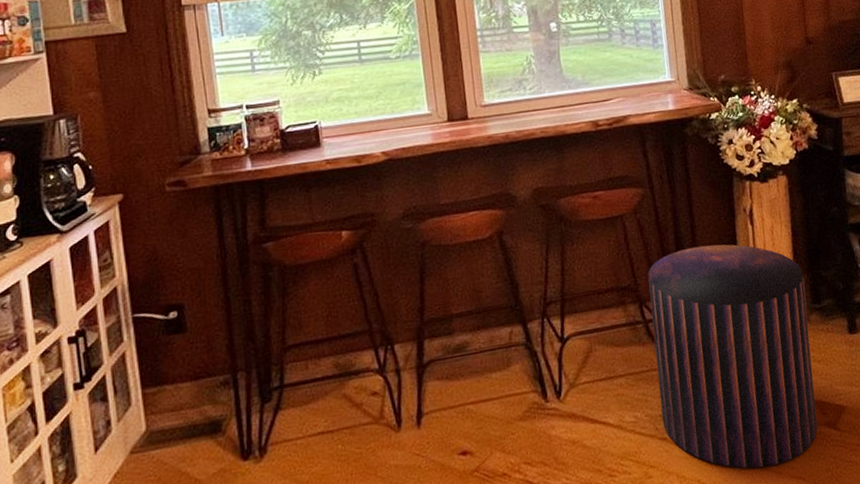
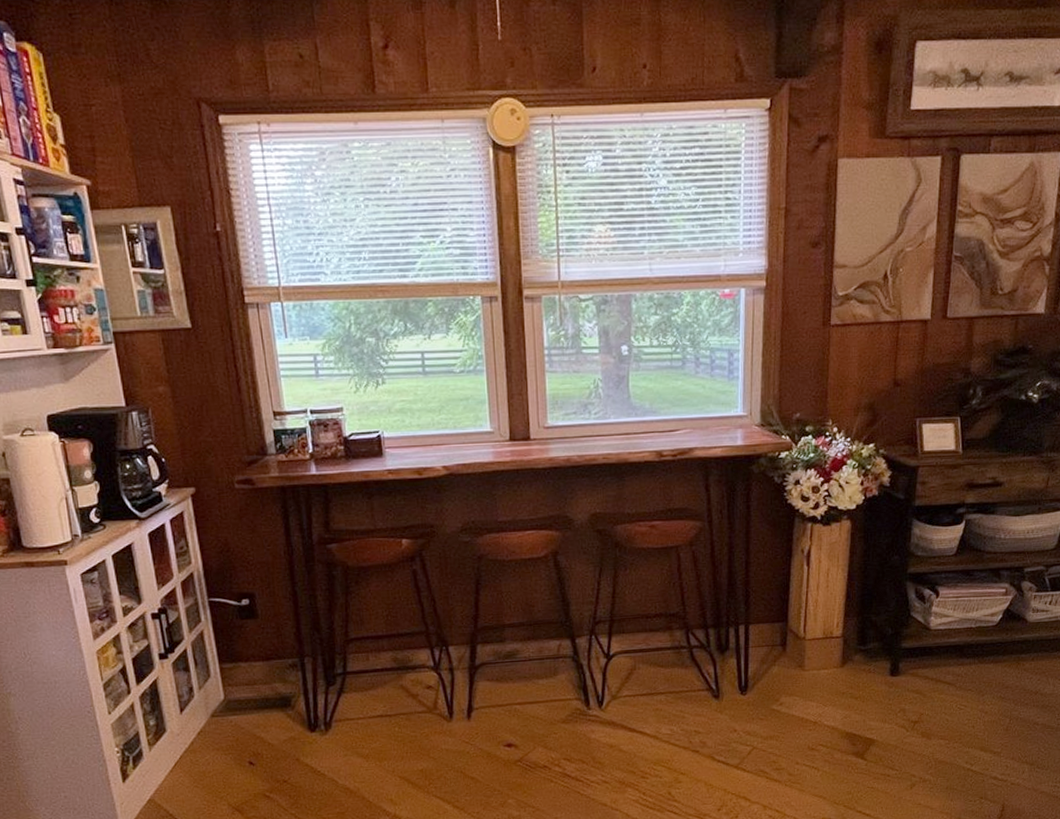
pouf: present [648,244,818,468] -> none [696,581,853,785]

